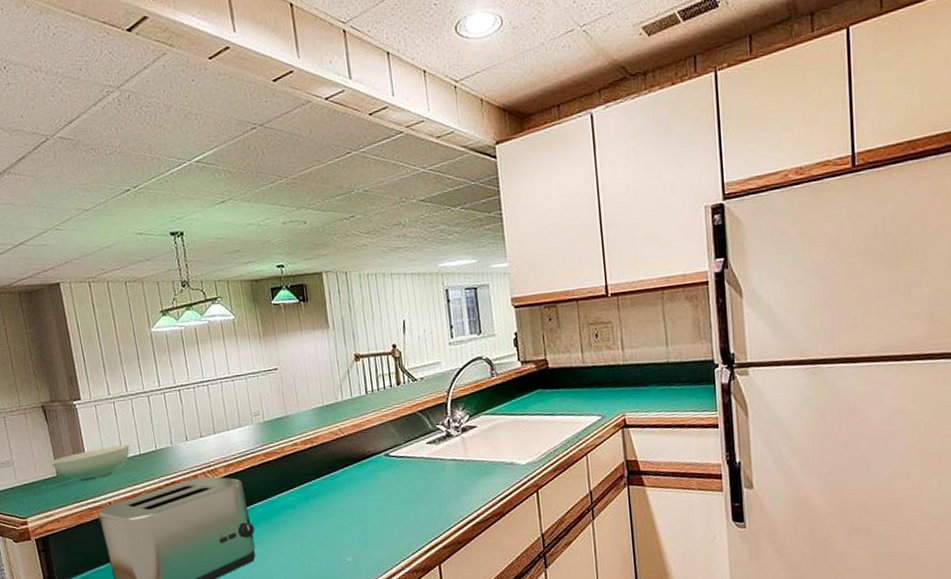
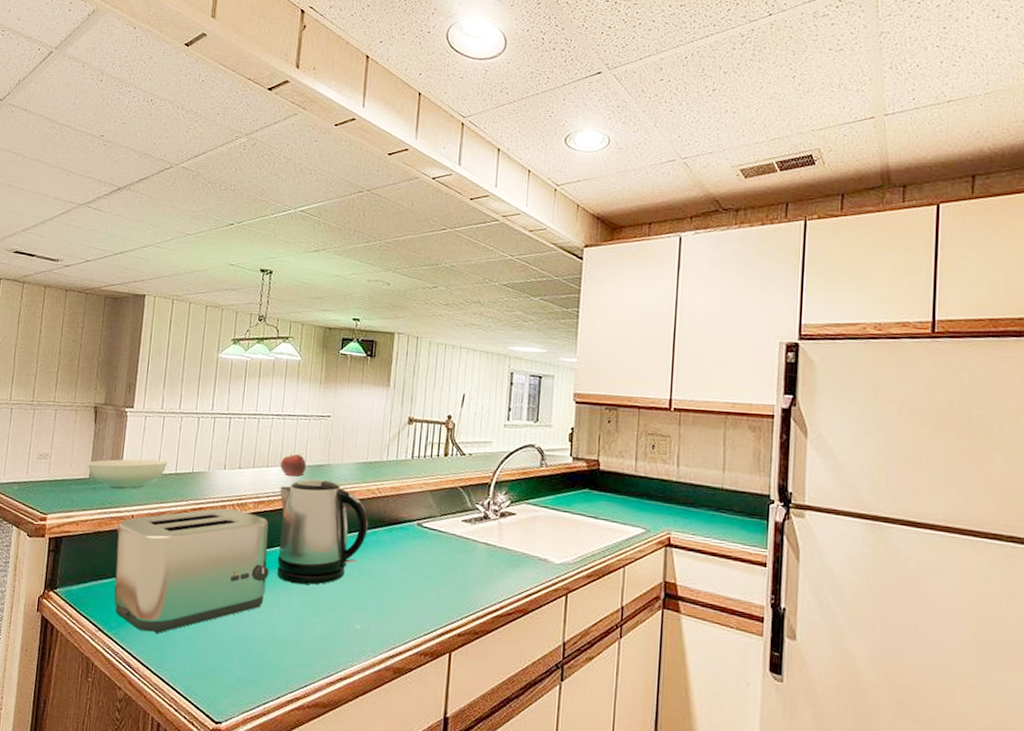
fruit: none [240,412,266,436] -> present [280,454,306,477]
kettle: none [245,431,339,534] -> present [277,479,369,585]

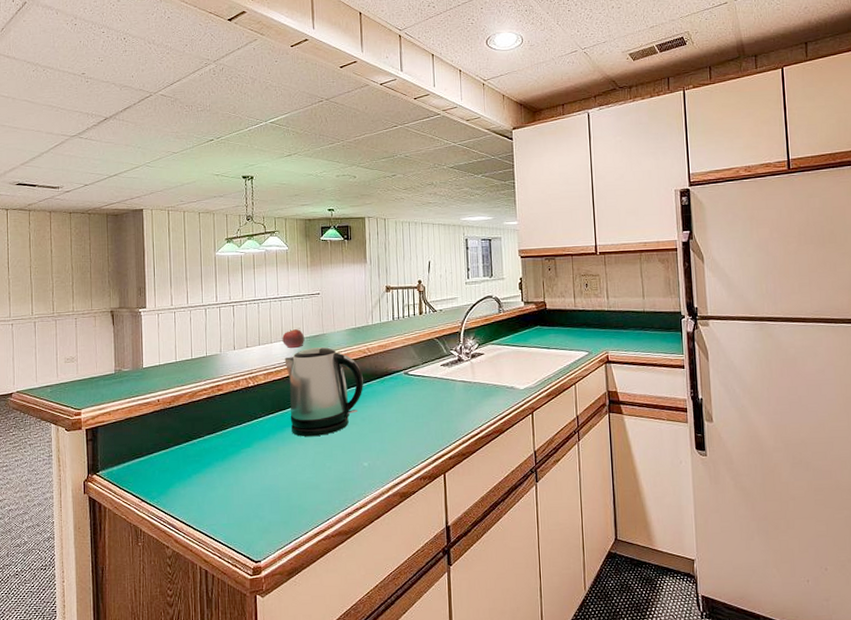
bowl: present [86,459,168,489] -> none [110,349,183,379]
toaster: present [114,508,270,633] -> none [146,382,285,496]

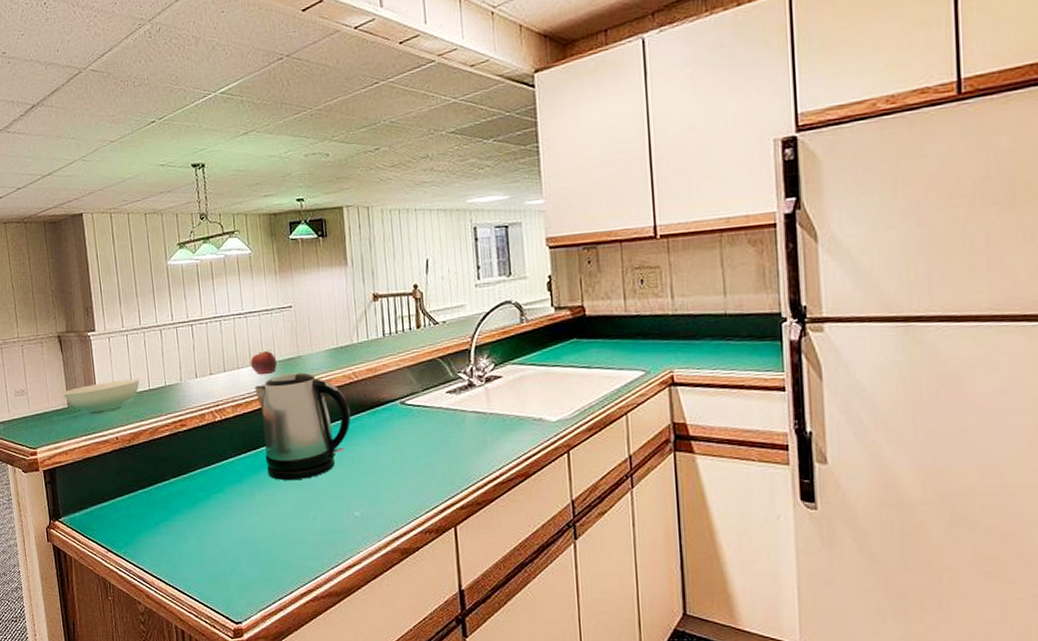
bowl: none [110,349,183,379] -> present [62,379,140,414]

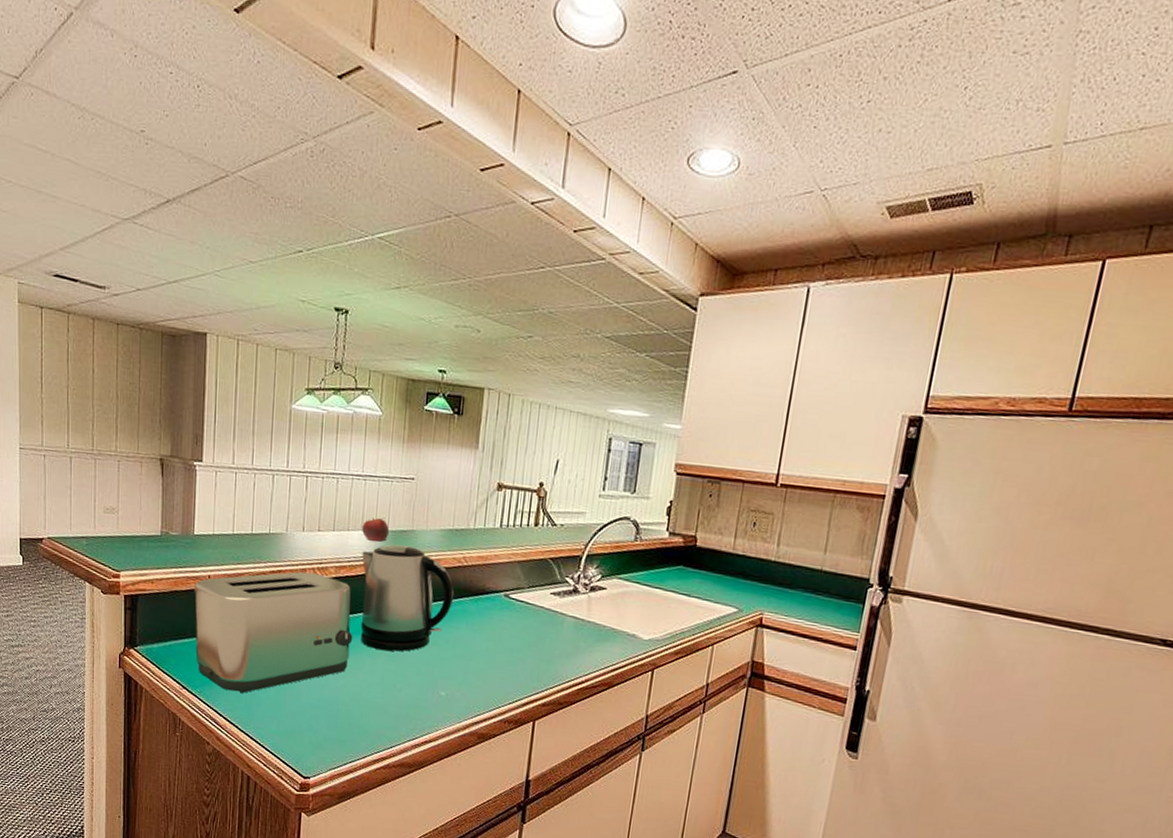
bowl: present [62,379,140,414] -> none [157,516,243,548]
toaster: none [104,416,260,547] -> present [194,571,353,693]

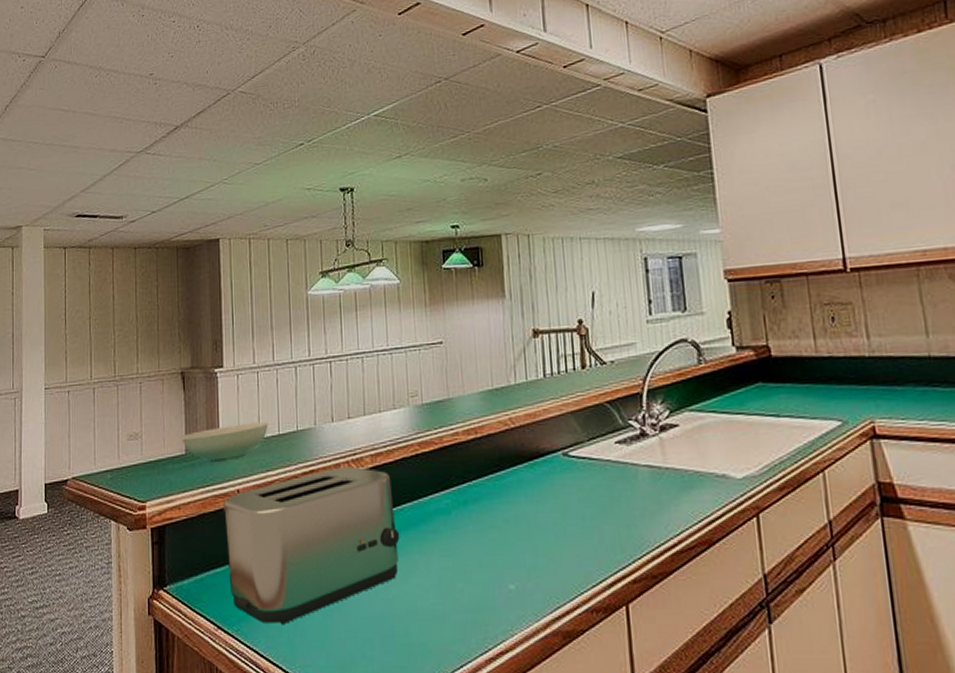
bowl: none [157,516,243,548] -> present [181,422,269,462]
kettle: present [360,544,455,652] -> none [397,417,507,545]
fruit: present [362,518,389,542] -> none [394,392,423,420]

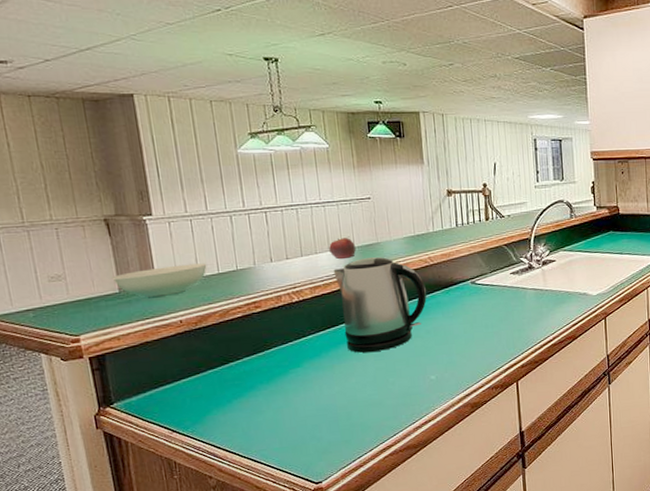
toaster: present [223,466,400,624] -> none [166,297,340,424]
fruit: none [394,392,423,420] -> present [329,238,356,260]
kettle: none [397,417,507,545] -> present [333,257,427,353]

